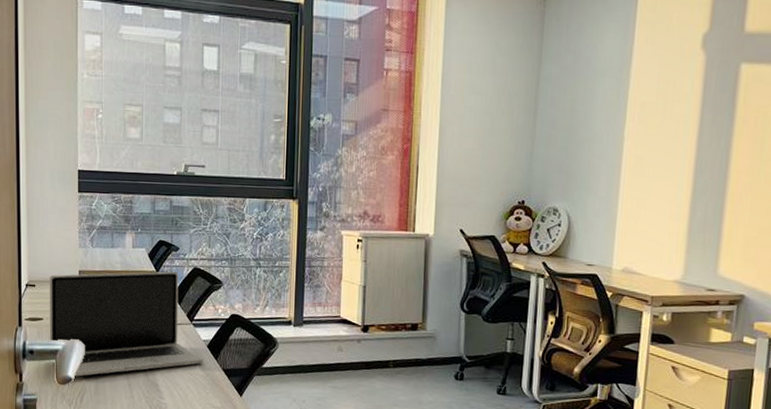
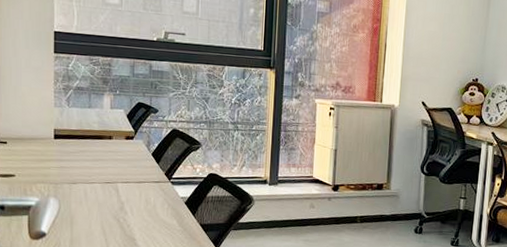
laptop: present [49,271,204,377] -> none [21,132,182,232]

